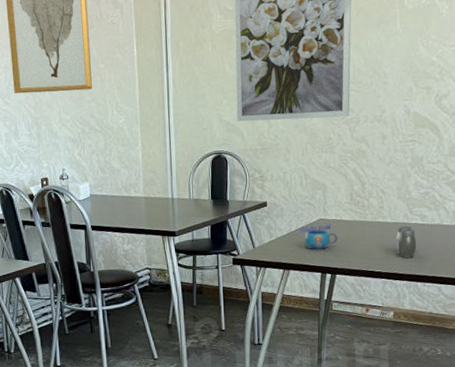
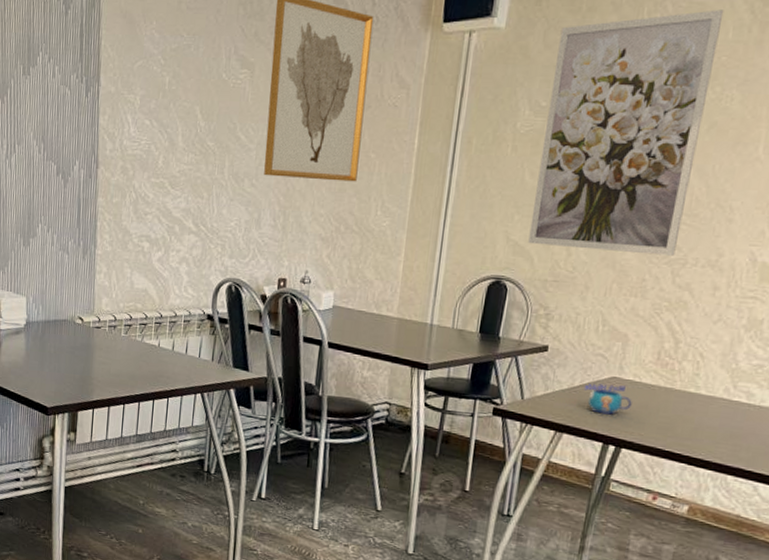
salt and pepper shaker: present [395,225,416,258] -> none [706,401,736,443]

